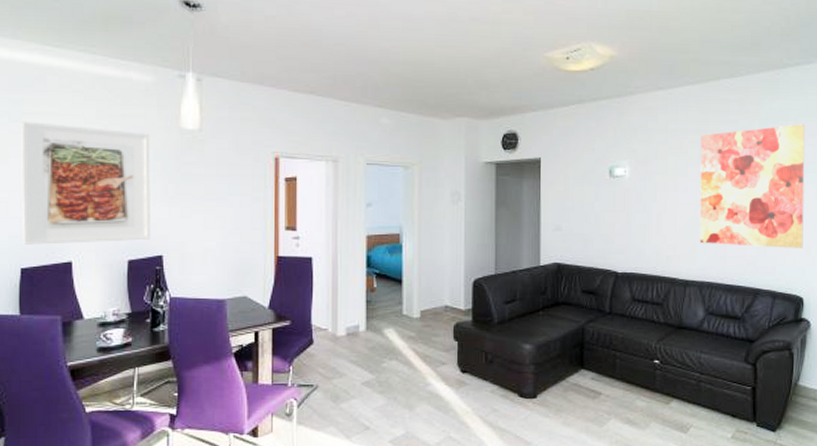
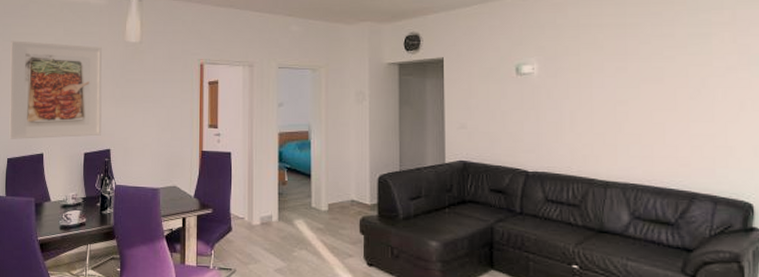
wall art: present [699,124,805,248] -> none [618,13,750,149]

